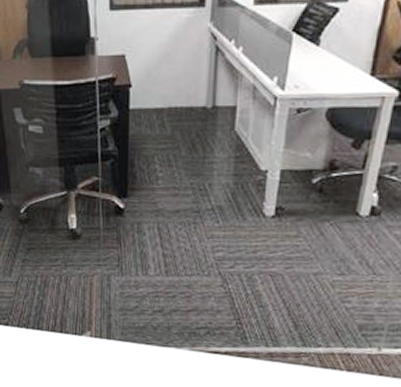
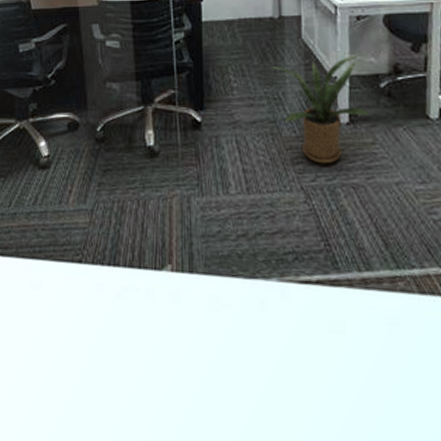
house plant: none [198,150,299,253] -> present [270,55,371,164]

